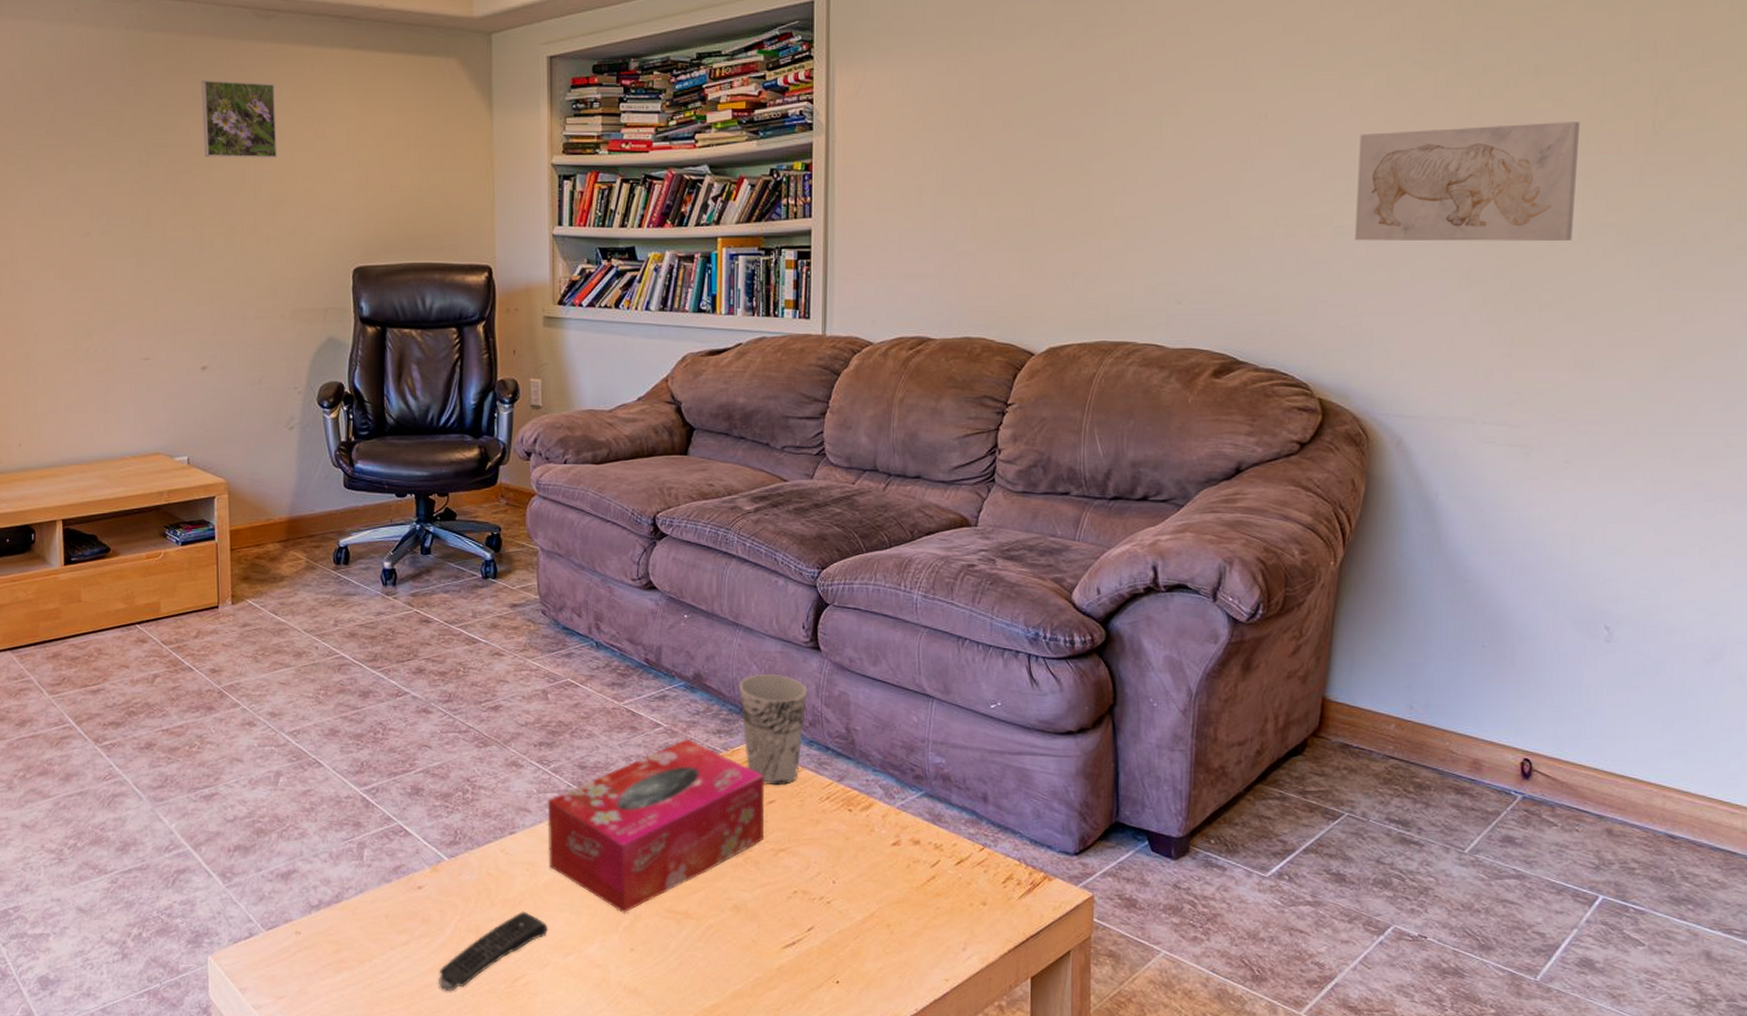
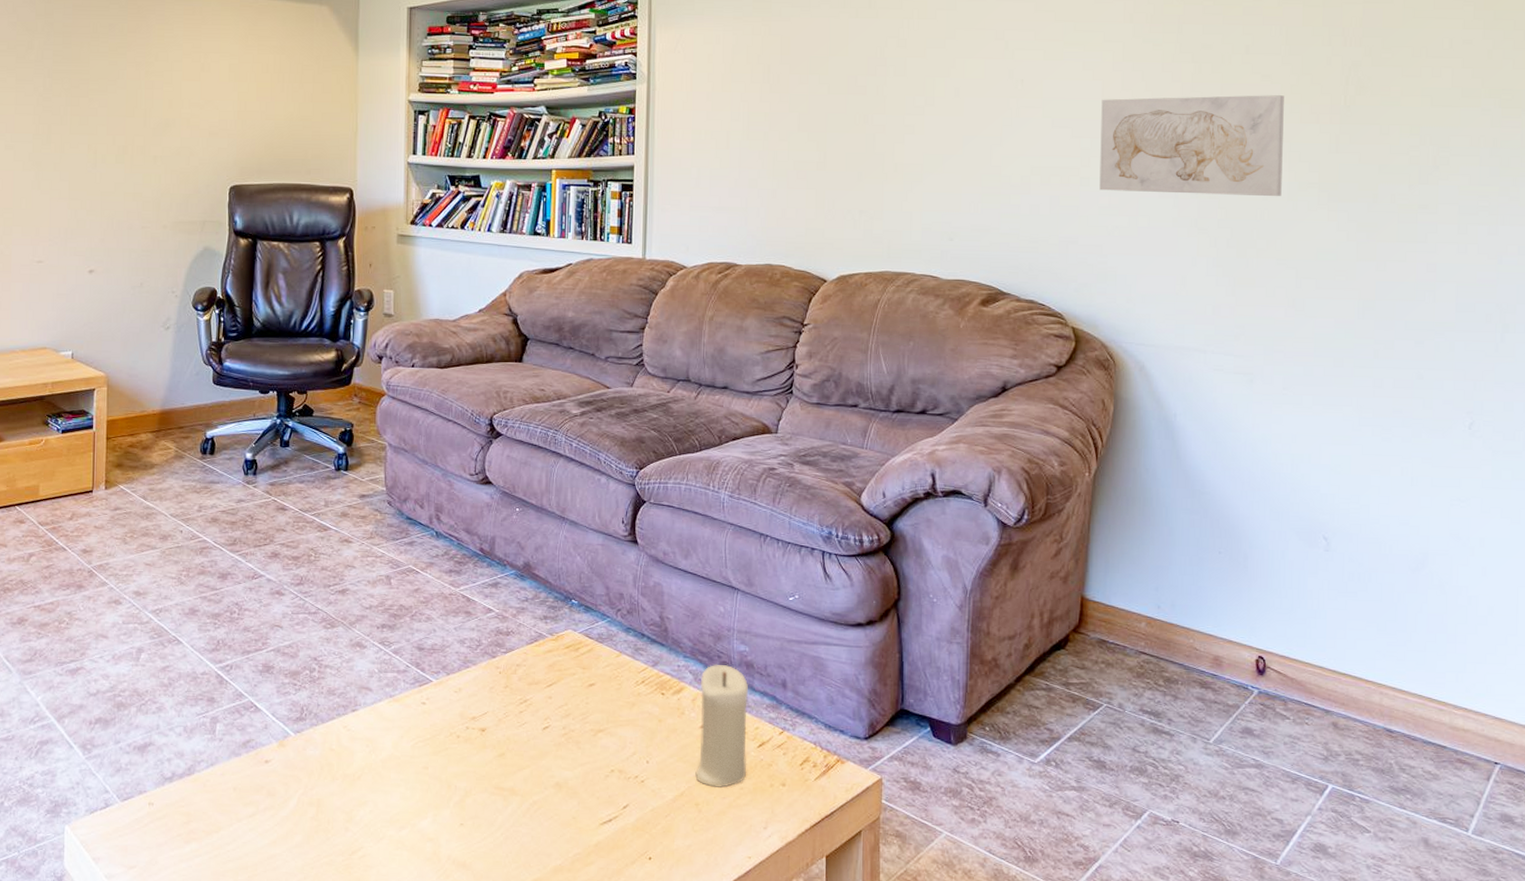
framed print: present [201,80,277,158] -> none [101,16,168,87]
remote control: present [439,911,549,992] -> none [281,786,385,864]
tissue box: present [547,739,765,913] -> none [387,624,586,789]
cup: present [738,674,807,786] -> none [564,565,626,670]
candle: none [886,777,946,908] -> present [695,664,749,788]

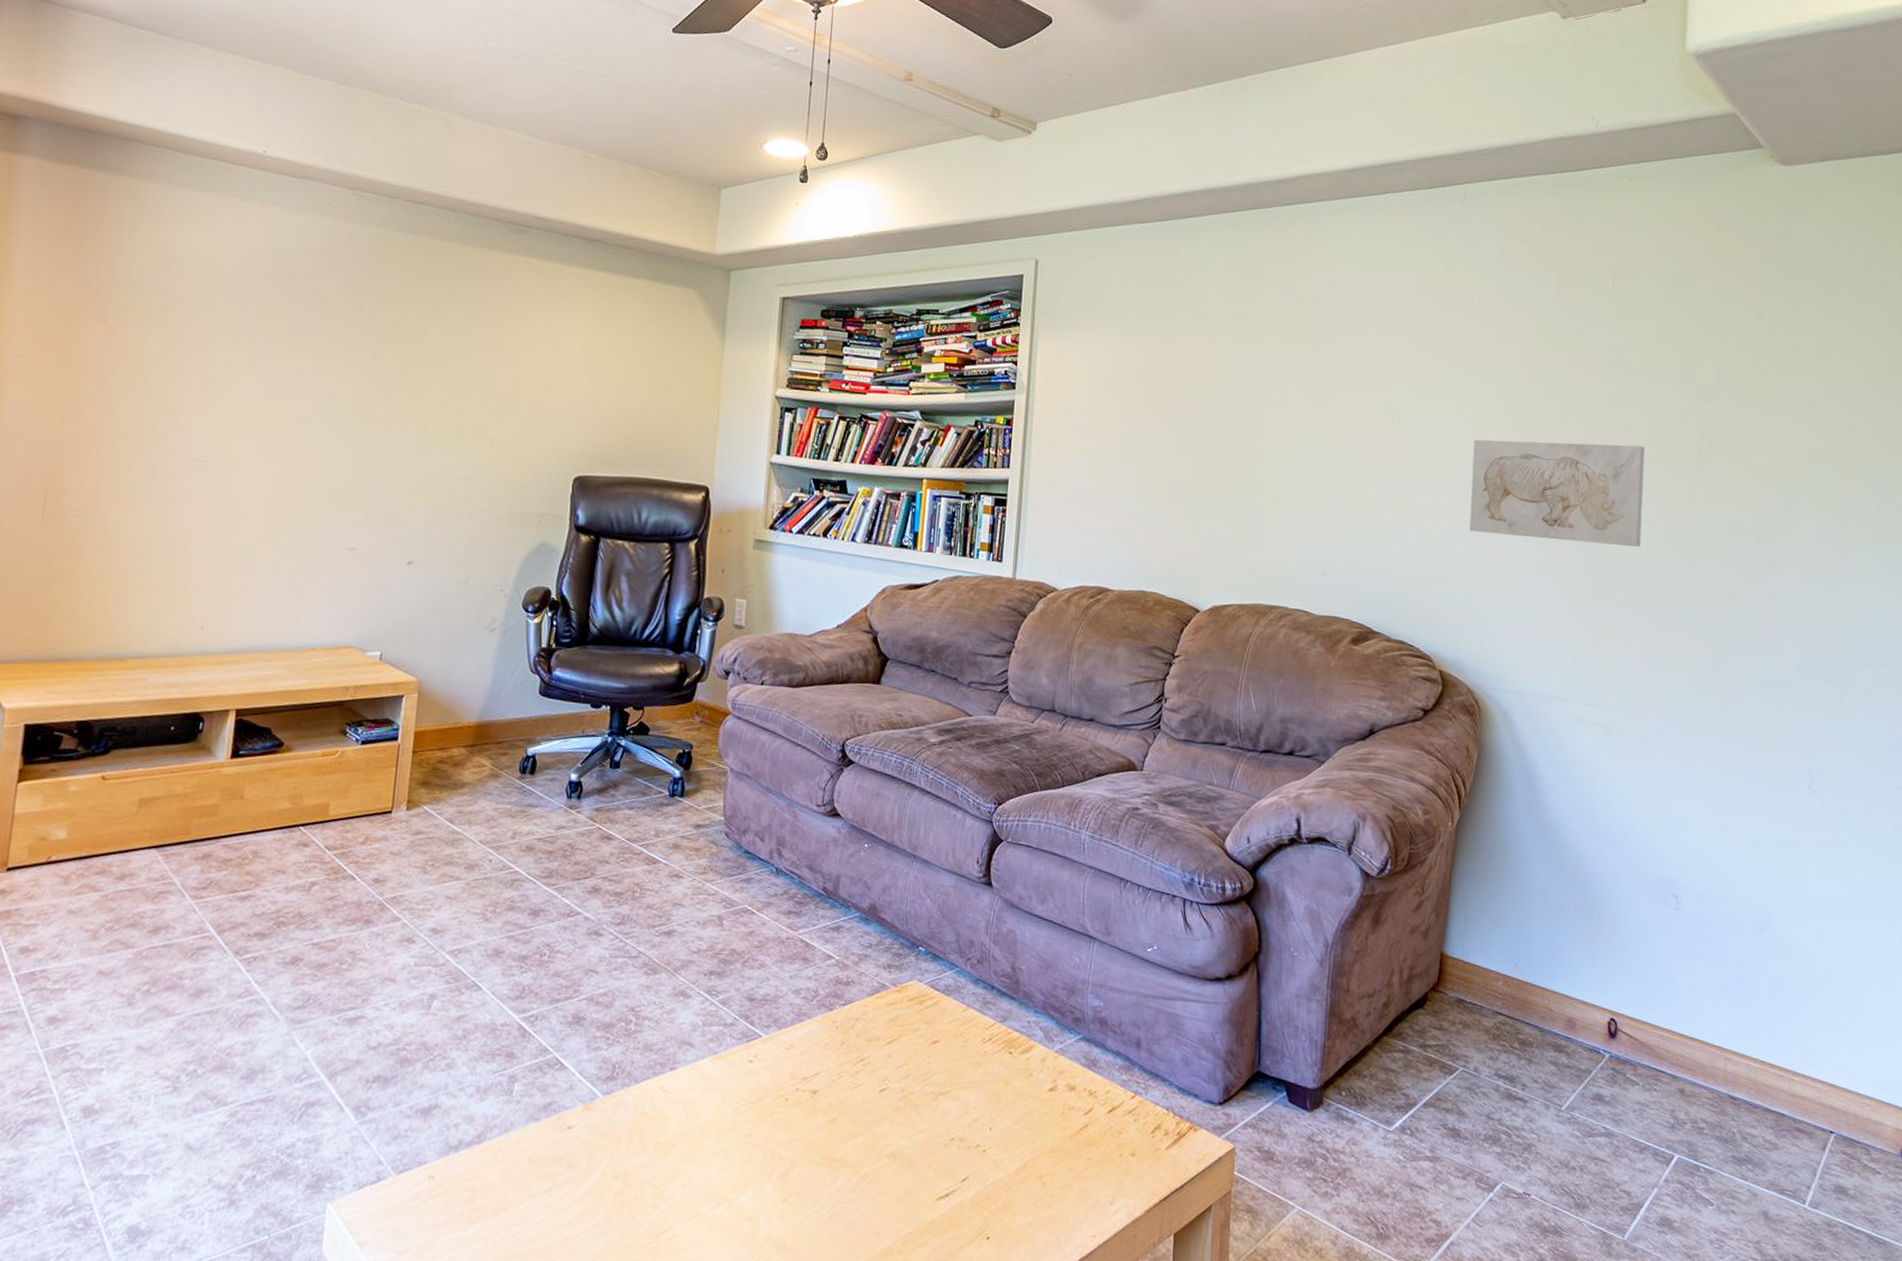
candle: present [695,664,749,788] -> none [1041,1020,1102,1158]

